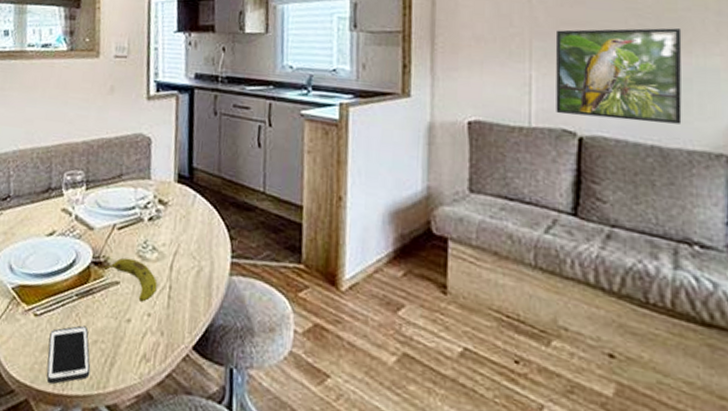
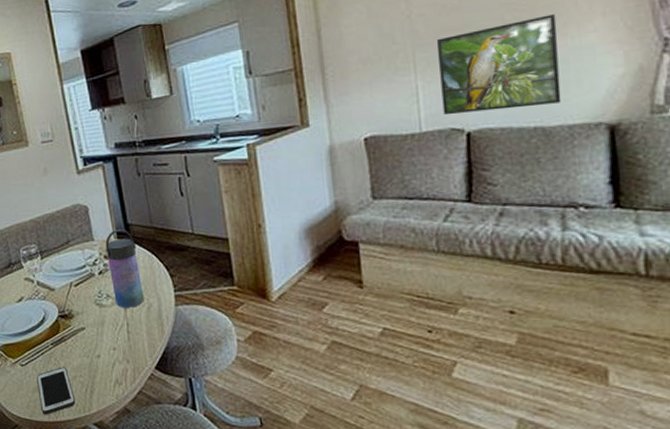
fruit: present [104,258,157,302] -> none [69,307,117,340]
water bottle: none [160,171,198,268] -> present [105,229,144,308]

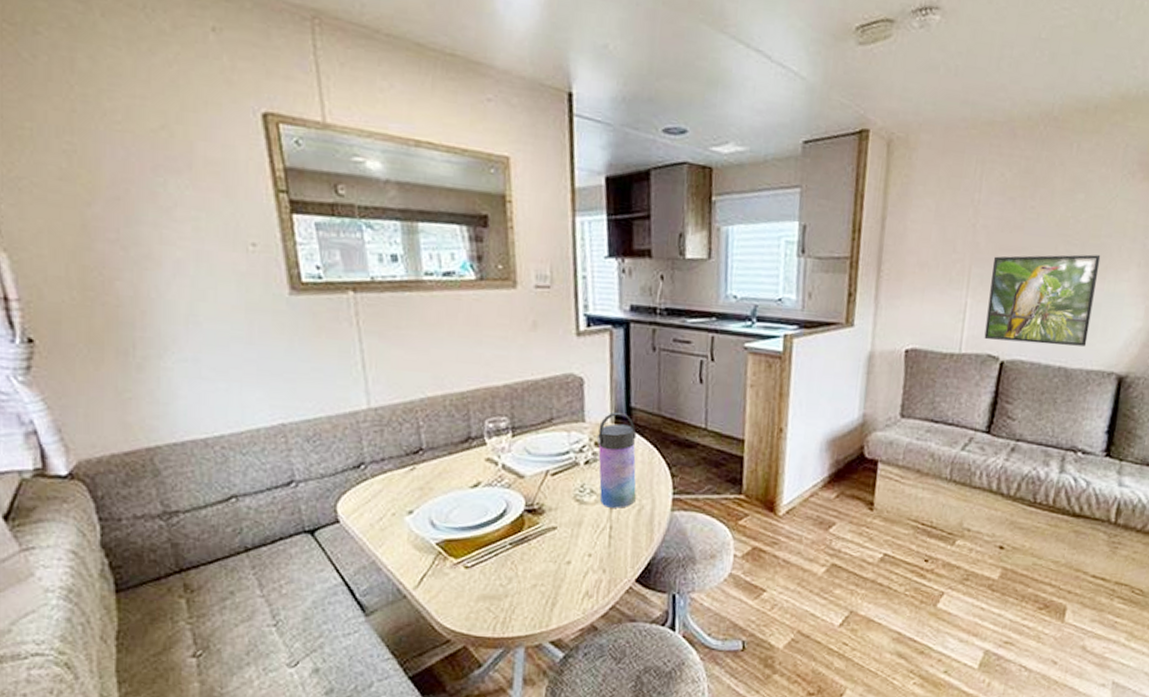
cell phone: present [37,367,76,415] -> none [483,572,531,630]

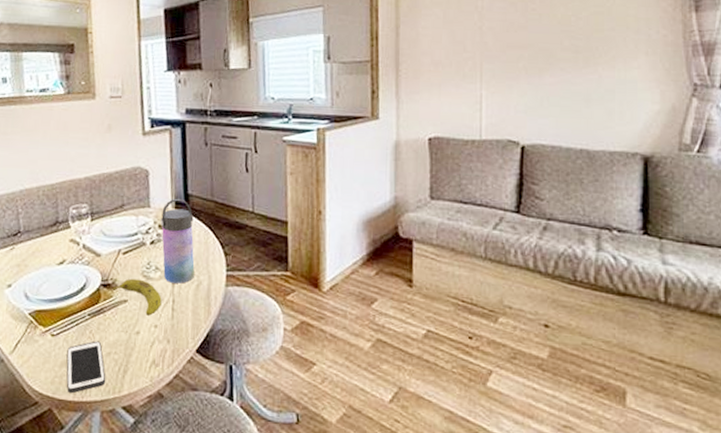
cell phone: none [483,572,531,630] -> present [66,341,106,394]
fruit: none [538,503,597,544] -> present [112,278,162,316]
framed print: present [984,254,1101,347] -> none [502,46,607,130]

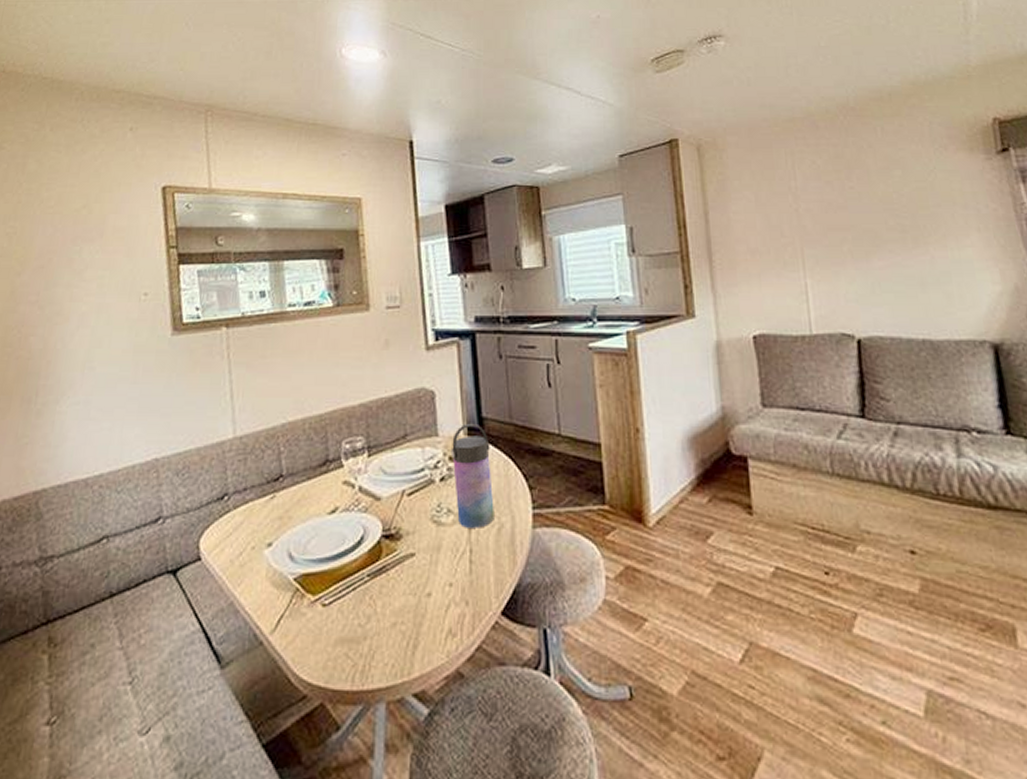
cell phone: present [66,341,106,394] -> none [341,608,392,681]
fruit: present [112,278,162,316] -> none [396,526,456,572]

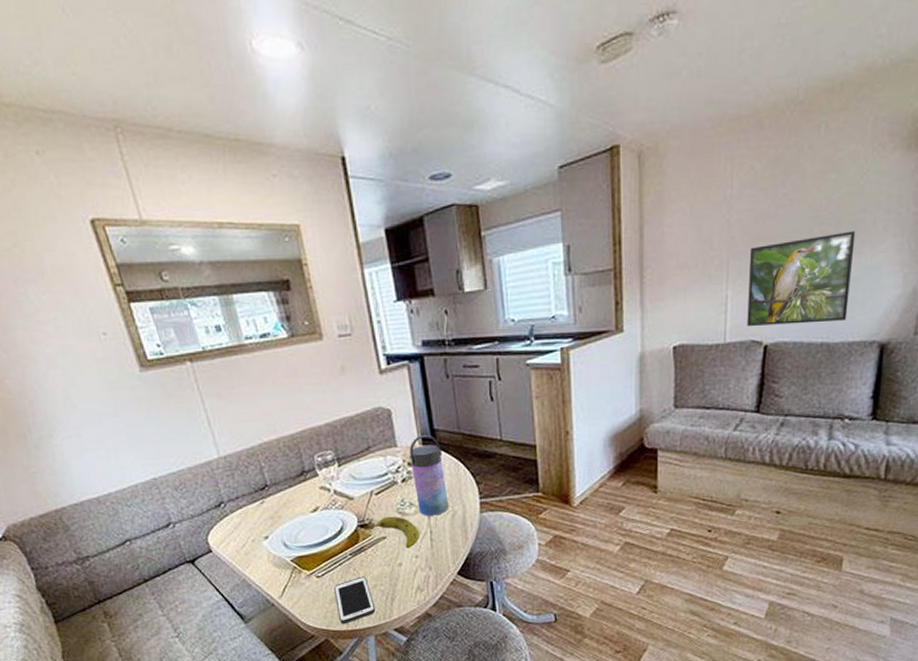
cell phone: none [341,608,392,681] -> present [334,576,376,624]
fruit: none [396,526,456,572] -> present [370,516,420,548]
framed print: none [824,225,947,319] -> present [747,231,856,327]

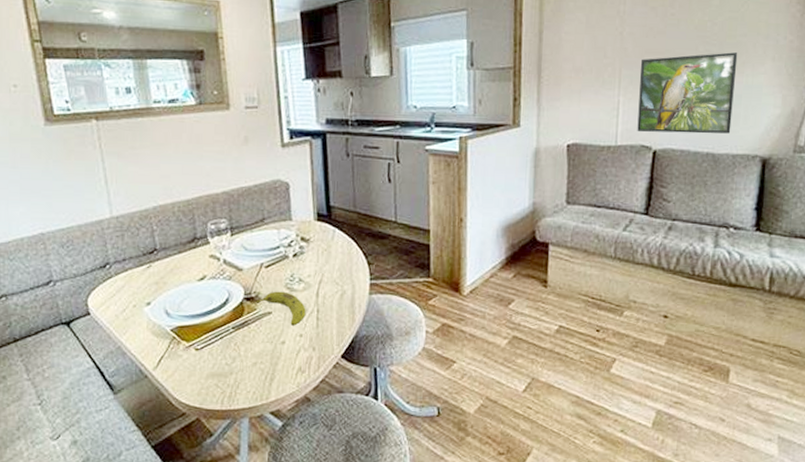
cell phone: present [334,576,376,624] -> none [212,352,253,403]
water bottle: present [408,434,449,516] -> none [302,210,338,294]

